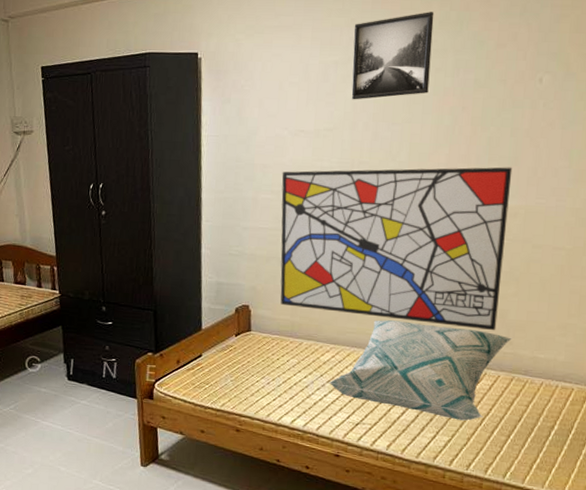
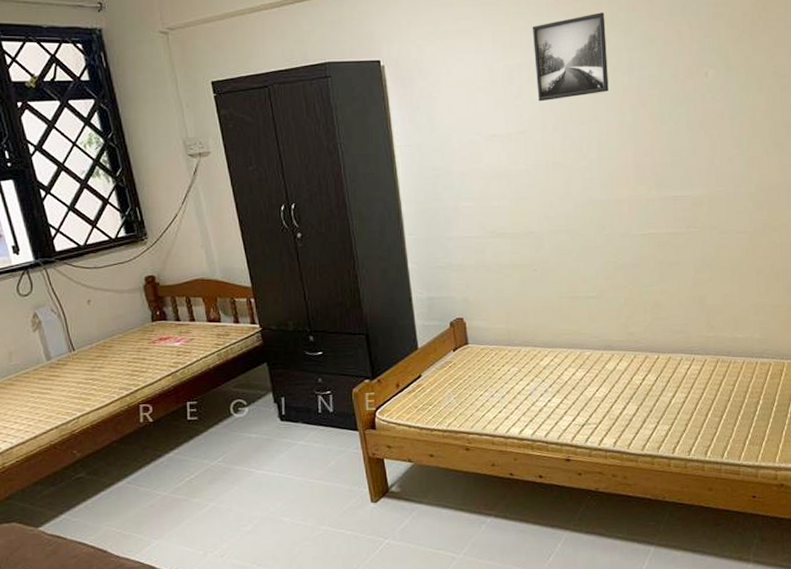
wall art: present [280,167,513,331] -> none [480,158,698,317]
decorative pillow: present [328,320,512,421] -> none [550,317,713,408]

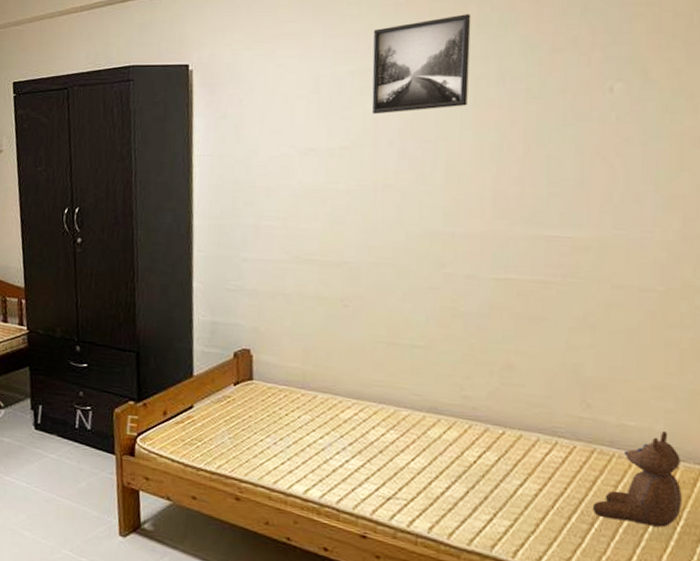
stuffed toy: none [720,338,775,410] -> present [592,431,682,528]

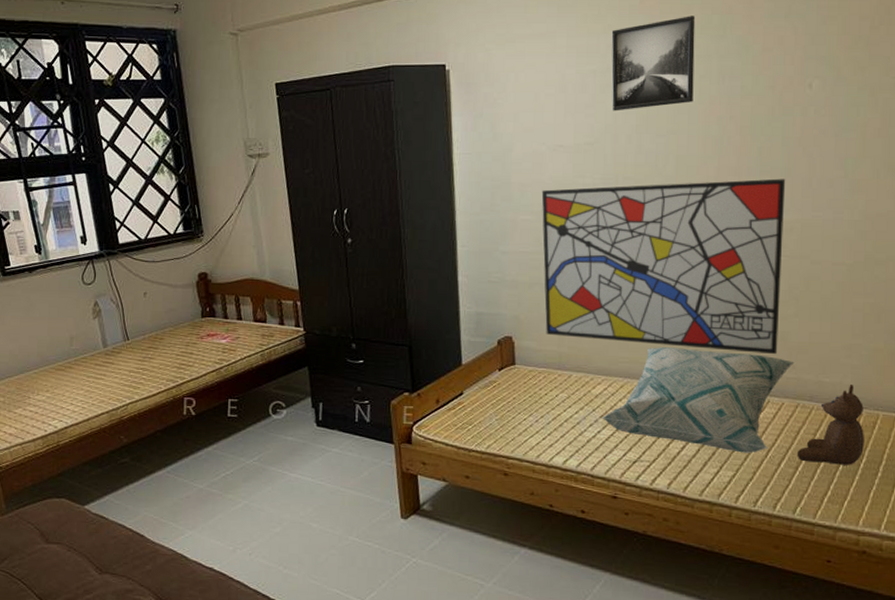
wall art: none [288,191,580,390] -> present [541,178,786,355]
decorative pillow: none [350,371,590,502] -> present [601,347,795,453]

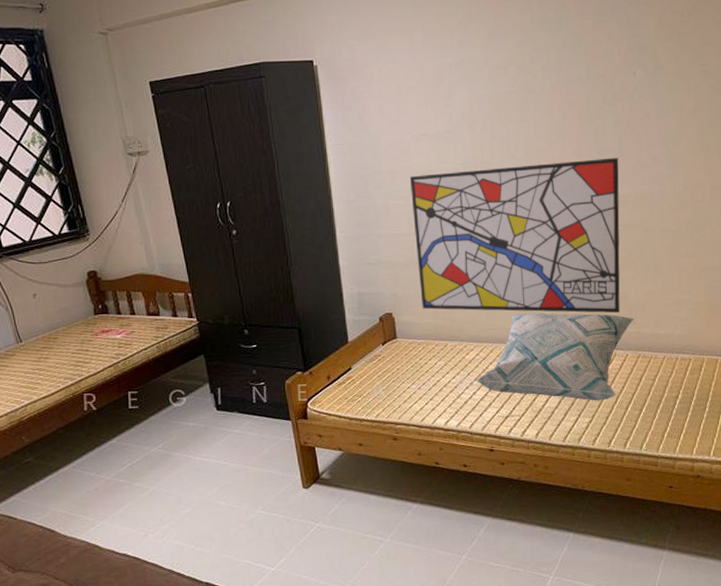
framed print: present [611,16,696,111] -> none [462,12,537,101]
stuffed toy: present [796,385,864,465] -> none [640,335,694,404]

